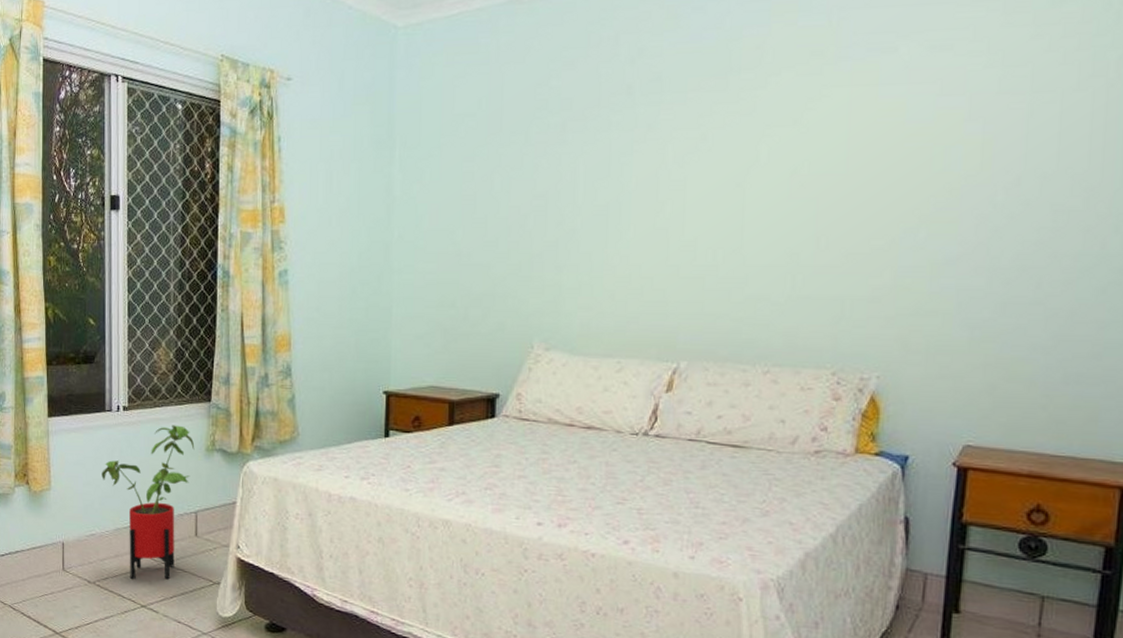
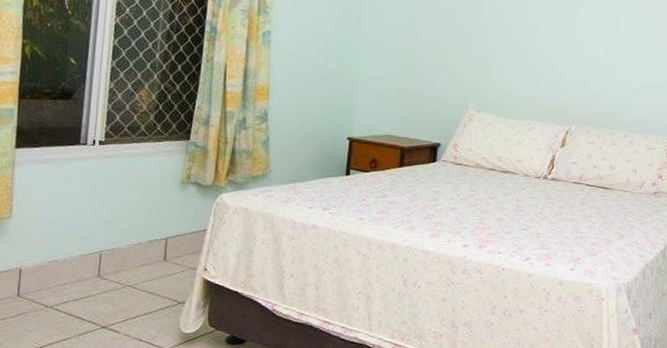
house plant: present [102,425,195,580] -> none [70,159,170,303]

